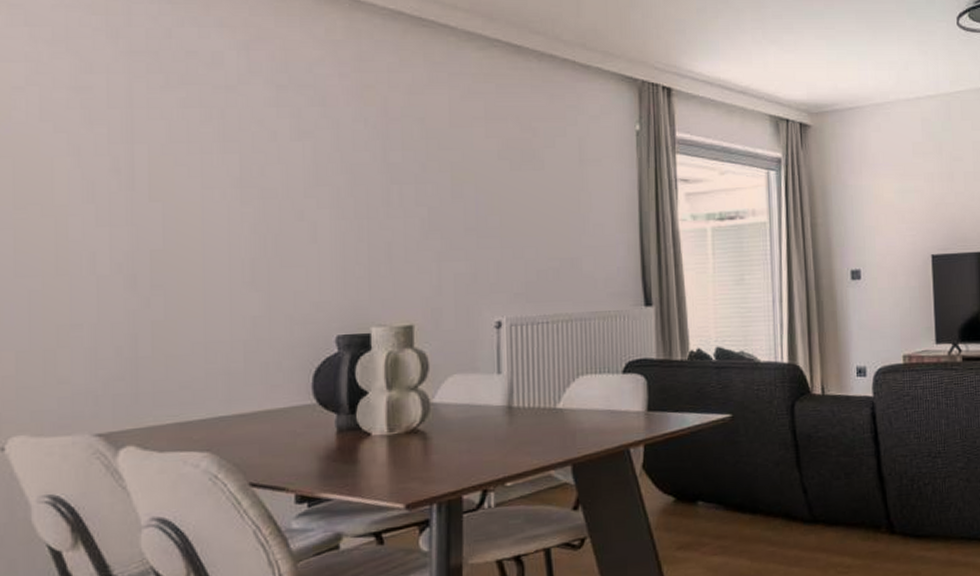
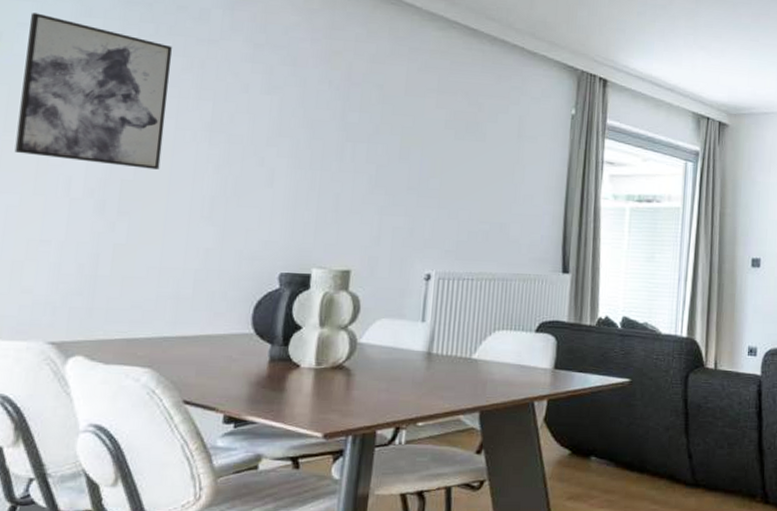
wall art: none [27,74,190,236] -> present [14,13,173,170]

